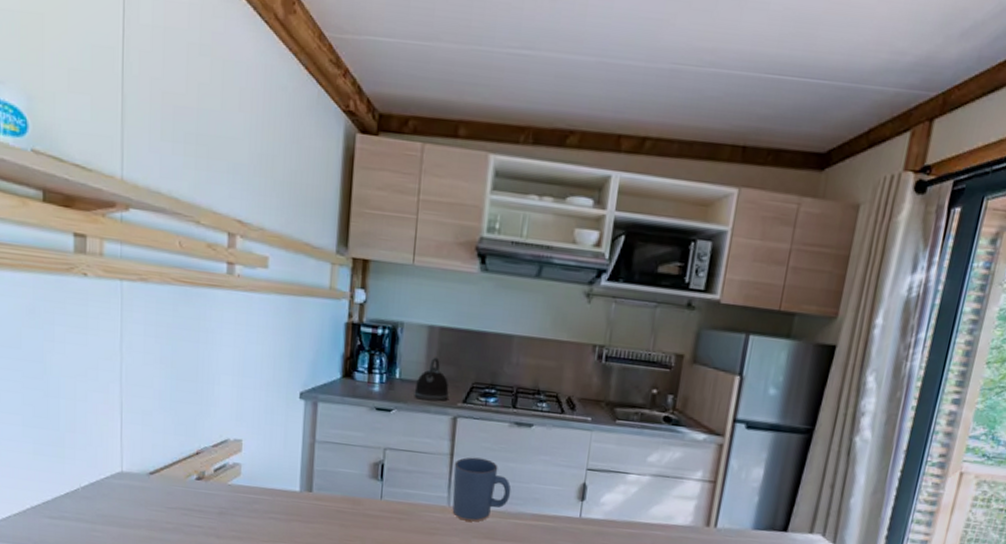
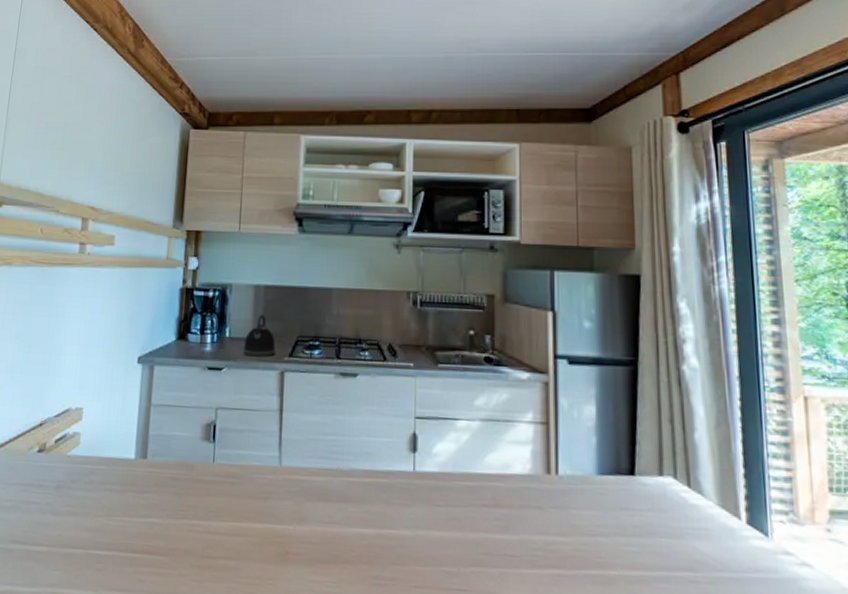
mug: present [452,457,511,522] -> none [283,411,342,483]

